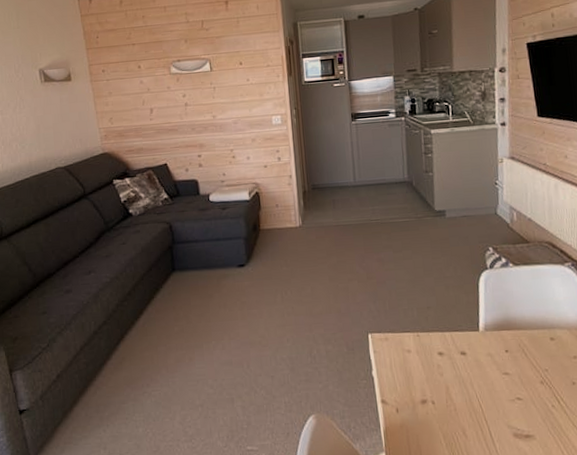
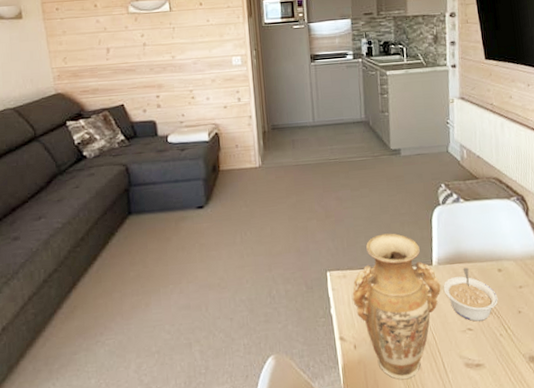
vase: none [394,296,489,447] -> present [352,233,442,380]
legume: none [490,335,550,391] -> present [443,267,498,322]

